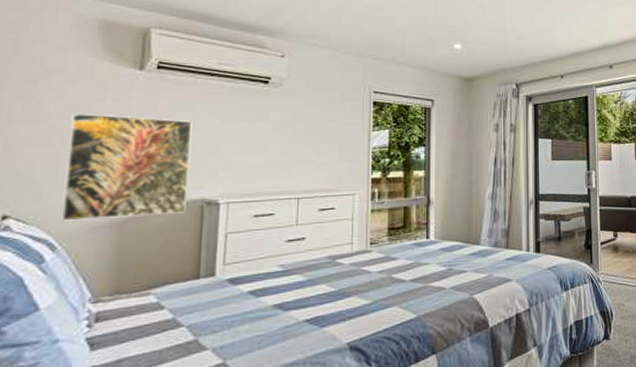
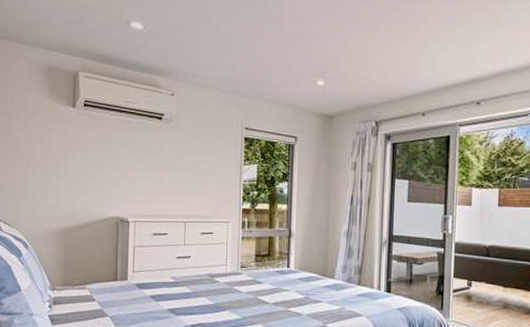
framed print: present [61,112,192,221] -> none [30,142,109,227]

